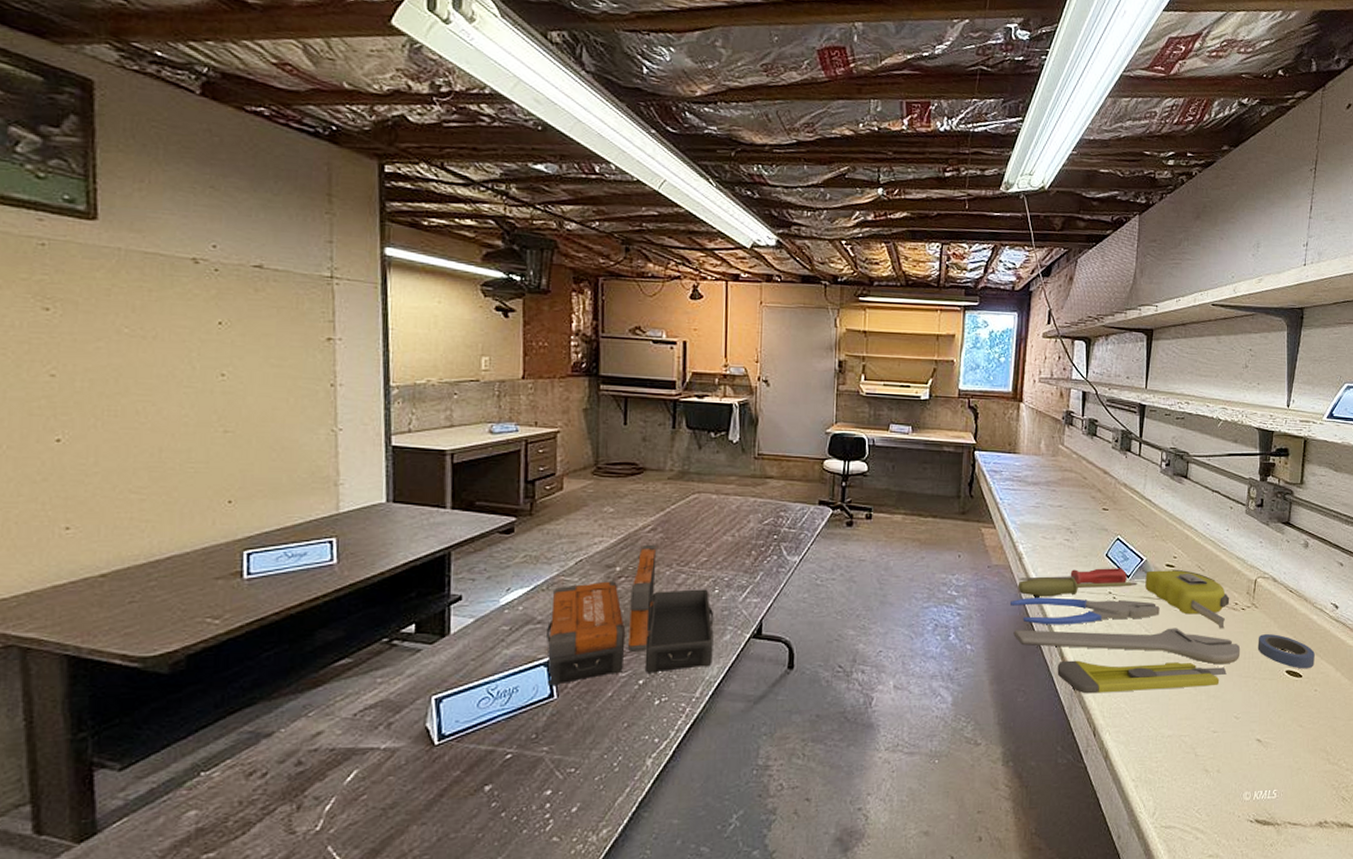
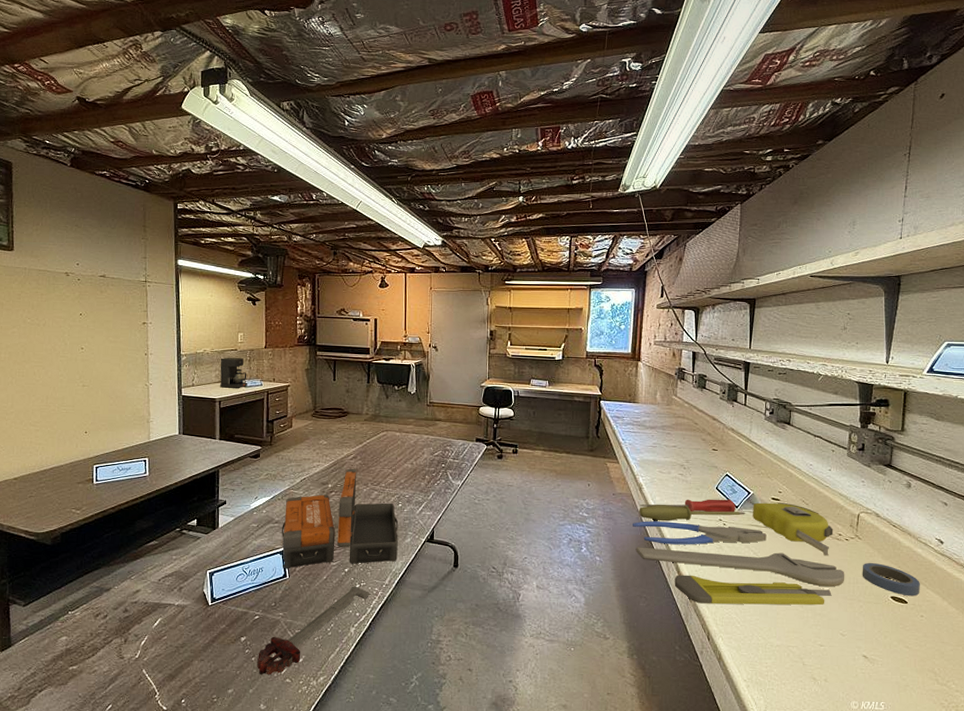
coffee maker: none [452,390,496,435] -> present [220,357,248,388]
key: none [509,704,675,836] -> present [257,587,370,675]

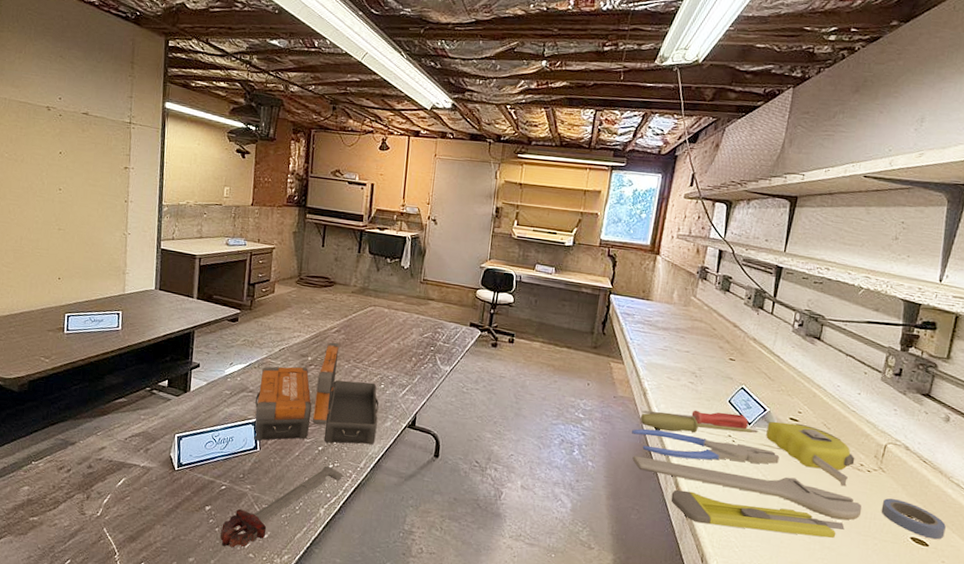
coffee maker: present [220,357,248,388] -> none [201,211,231,246]

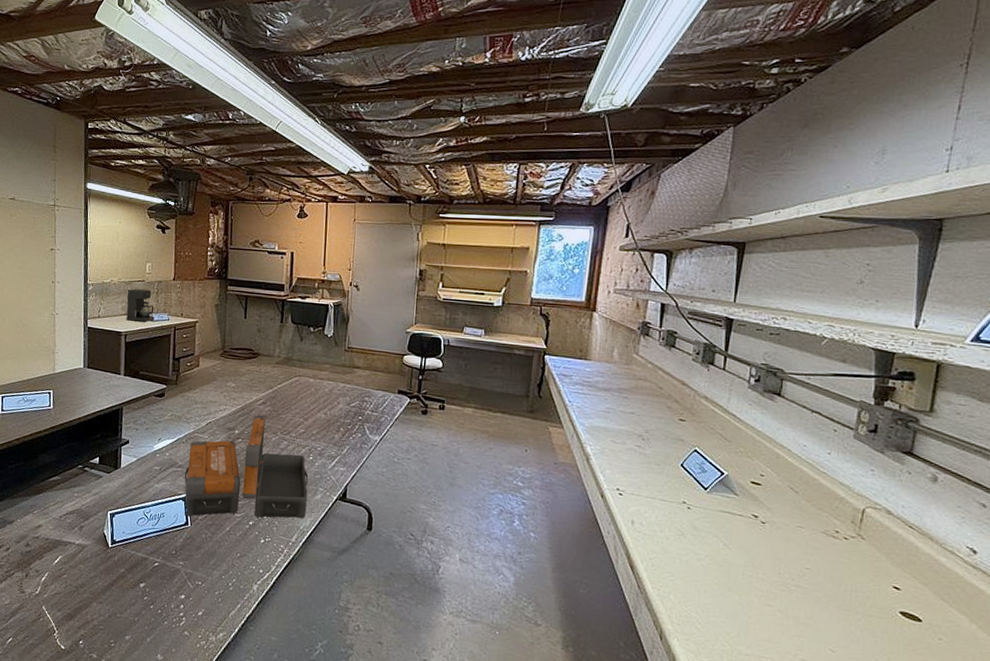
coffee maker: none [201,211,231,246] -> present [126,288,155,322]
key: present [220,466,344,547] -> none [155,541,275,625]
tool set: present [631,410,946,540] -> none [575,475,941,614]

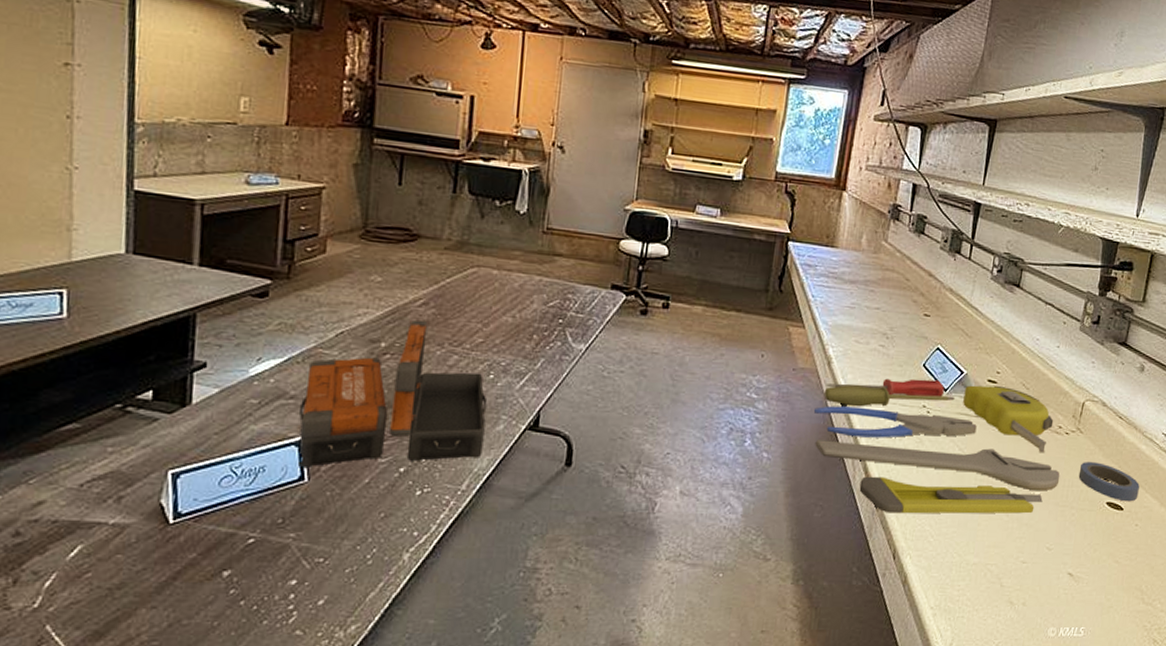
coffee maker: present [126,288,155,322] -> none [204,134,254,186]
tool set: none [575,475,941,614] -> present [813,378,1140,514]

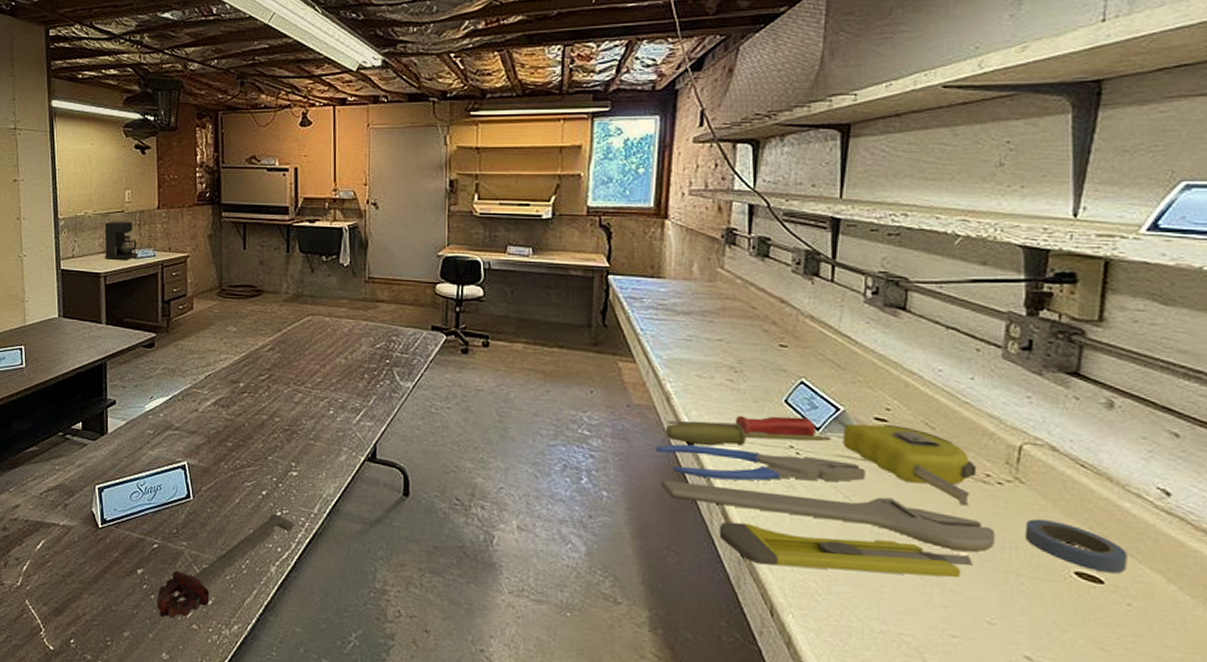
coffee maker: none [204,134,254,186] -> present [104,221,138,260]
key: none [248,494,437,626] -> present [157,514,295,618]
toolbox: present [297,319,488,469] -> none [183,363,330,488]

